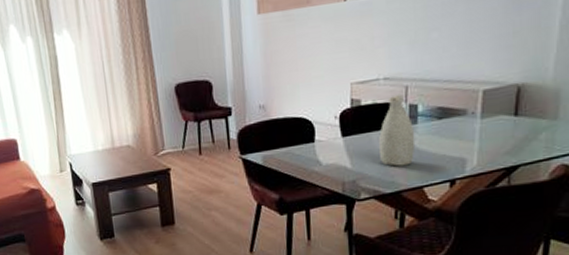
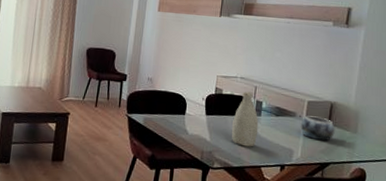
decorative bowl: none [474,108,526,140] -> present [300,115,336,142]

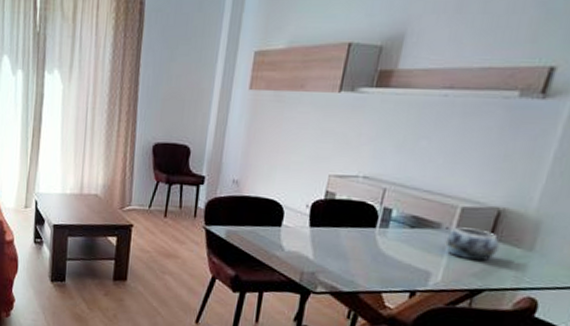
vase: present [232,91,259,147] -> none [344,195,385,268]

